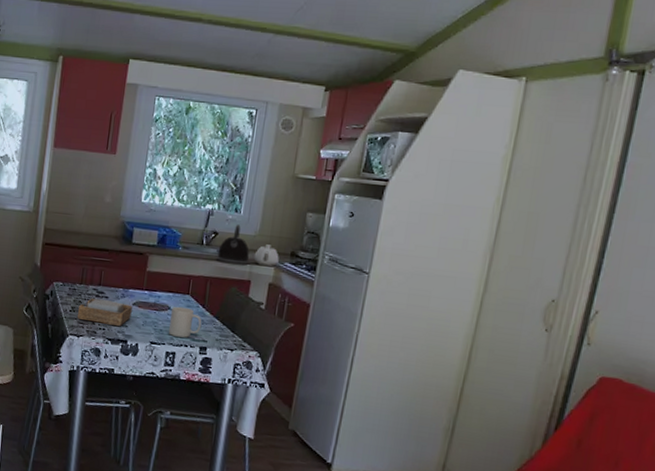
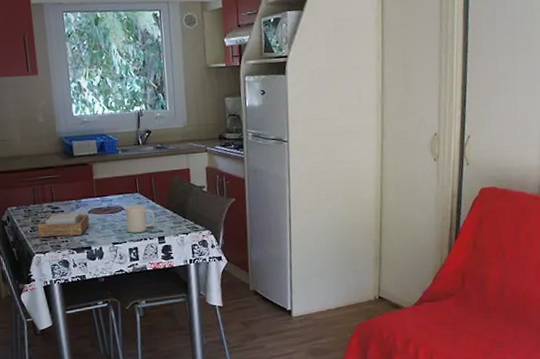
kettle: present [217,224,250,267] -> none [154,120,185,159]
teapot: present [253,244,279,267] -> none [187,133,210,154]

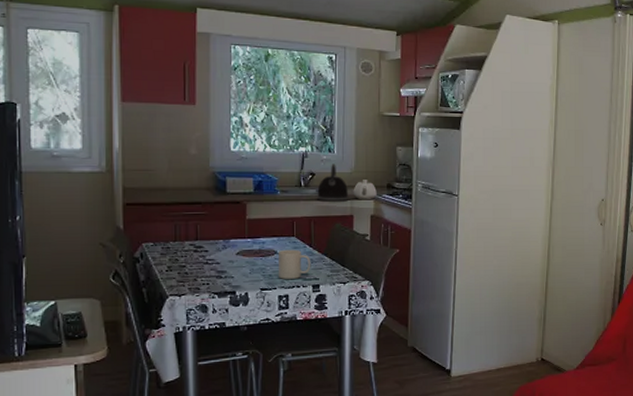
napkin holder: present [38,213,90,238] -> none [175,254,236,279]
kettle: none [154,120,185,159] -> present [317,164,349,203]
teapot: none [187,133,210,154] -> present [353,180,377,200]

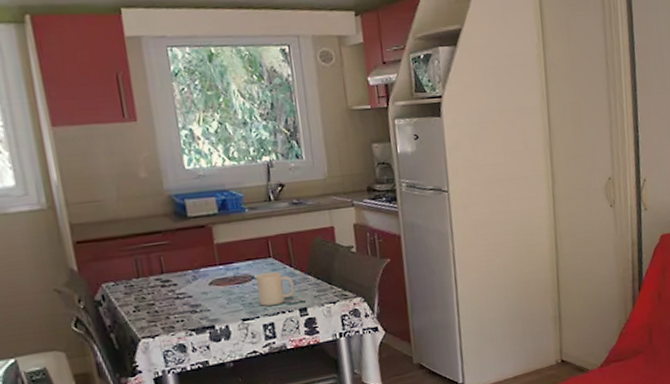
kettle: present [317,164,349,203] -> none [289,171,327,216]
teapot: present [353,180,377,200] -> none [329,185,357,209]

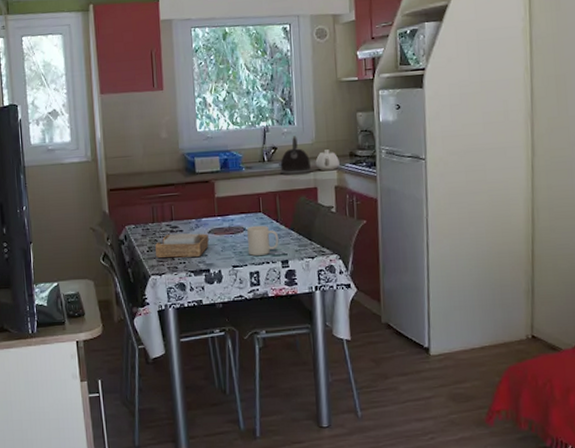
napkin holder: none [143,285,212,318] -> present [155,233,209,259]
kettle: none [289,171,327,216] -> present [280,136,312,177]
teapot: none [329,185,357,209] -> present [315,149,340,172]

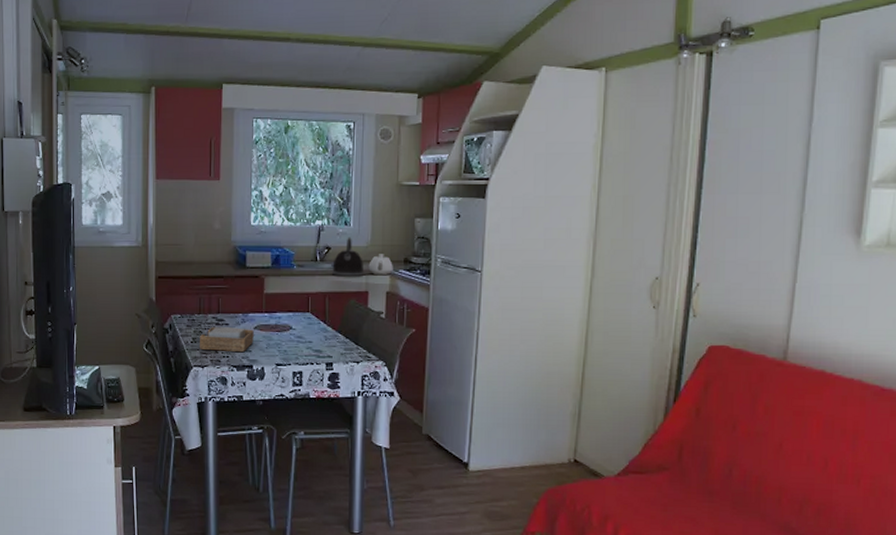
mug: present [247,225,279,256] -> none [292,325,325,357]

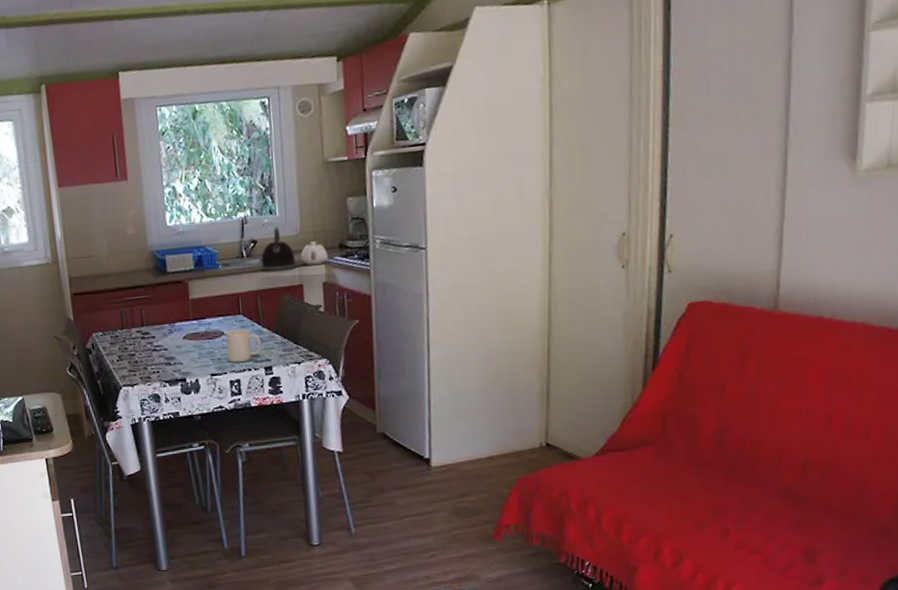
napkin holder: present [199,327,254,353] -> none [125,339,184,368]
mug: none [292,325,325,357] -> present [225,328,262,363]

